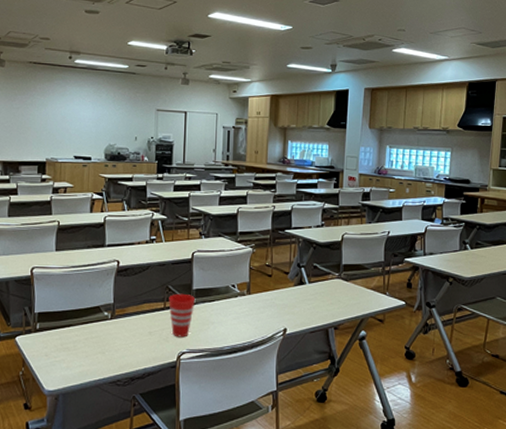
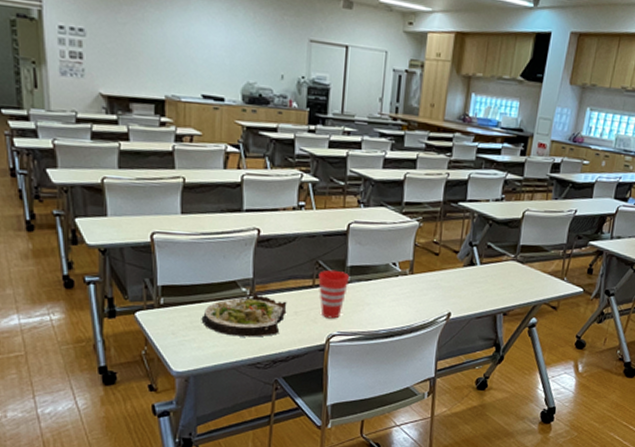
salad plate: none [70,317,143,357] -> present [201,293,287,337]

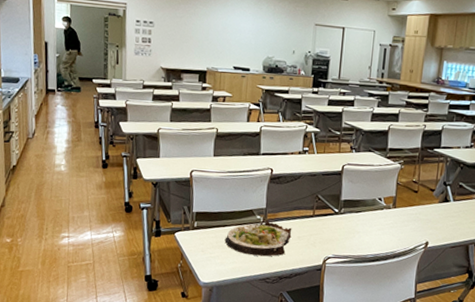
cup: present [318,270,349,319] -> none [317,203,342,244]

